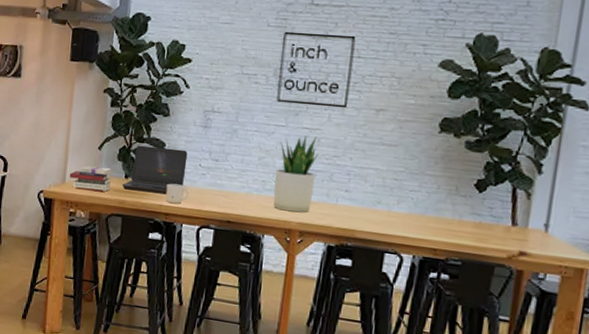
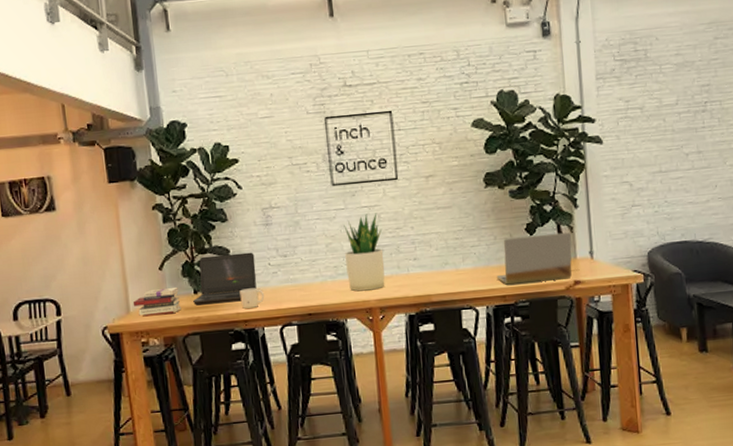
laptop: none [430,190,528,248] -> present [496,232,572,285]

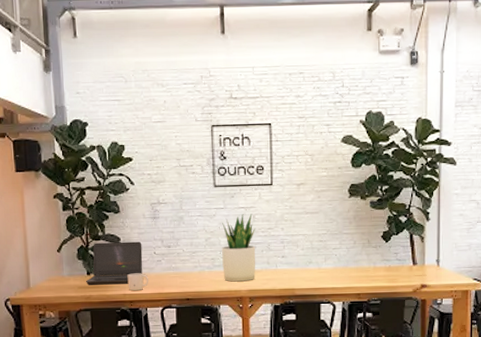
books: present [133,287,182,317] -> none [33,268,76,292]
laptop: present [496,232,572,285] -> none [353,241,422,284]

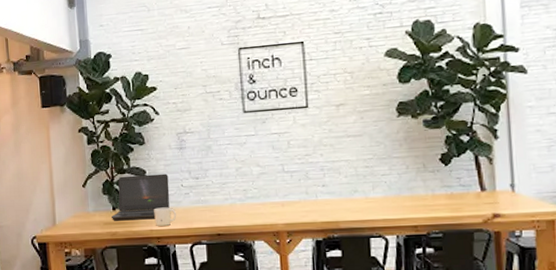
planter: present [222,214,256,282] -> none [254,139,293,215]

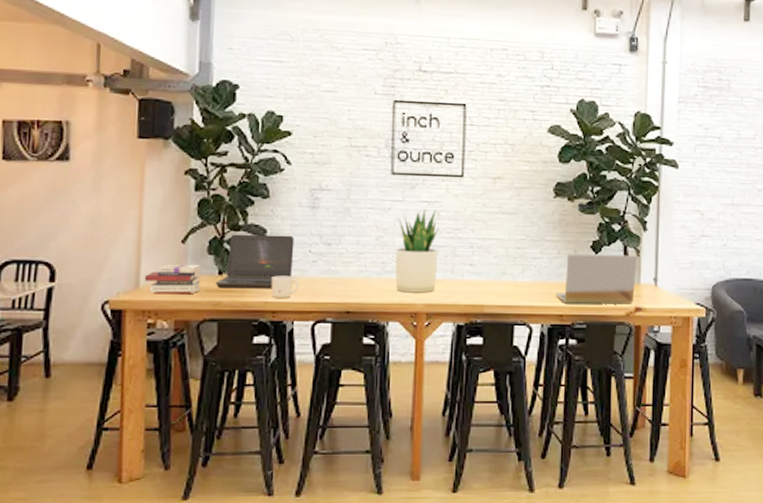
books: none [58,204,101,229] -> present [144,265,201,295]
planter: none [254,139,293,215] -> present [395,209,440,293]
laptop: none [407,163,491,215] -> present [555,253,638,305]

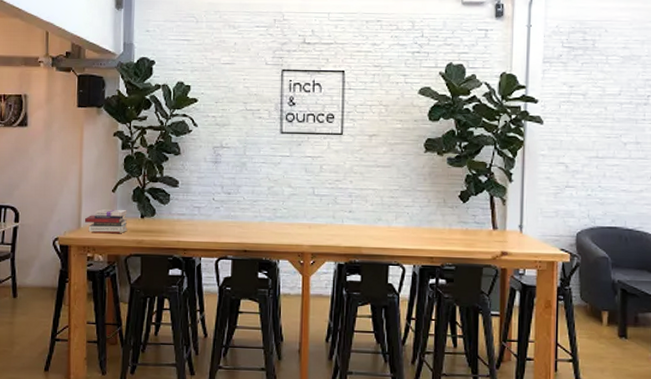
laptop computer: present [215,234,294,289] -> none [138,184,201,230]
mug: present [271,275,300,299] -> none [182,219,205,239]
planter: present [395,209,440,293] -> none [284,163,323,236]
laptop: present [555,253,638,305] -> none [426,202,504,249]

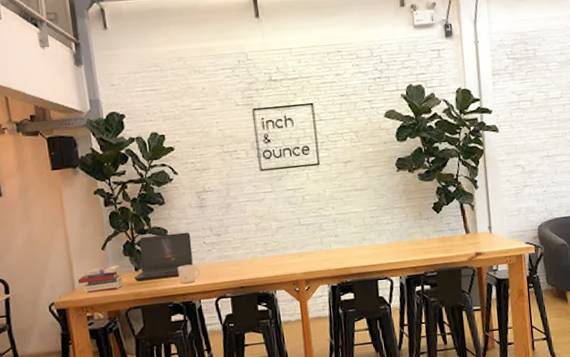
laptop computer: none [138,184,201,230] -> present [133,232,193,282]
mug: none [182,219,205,239] -> present [177,264,201,284]

